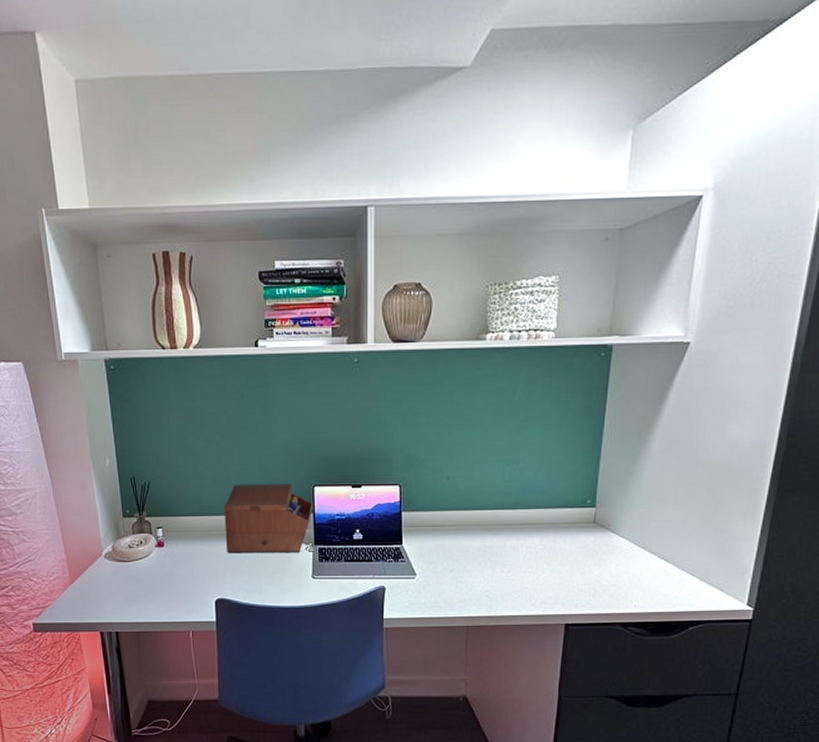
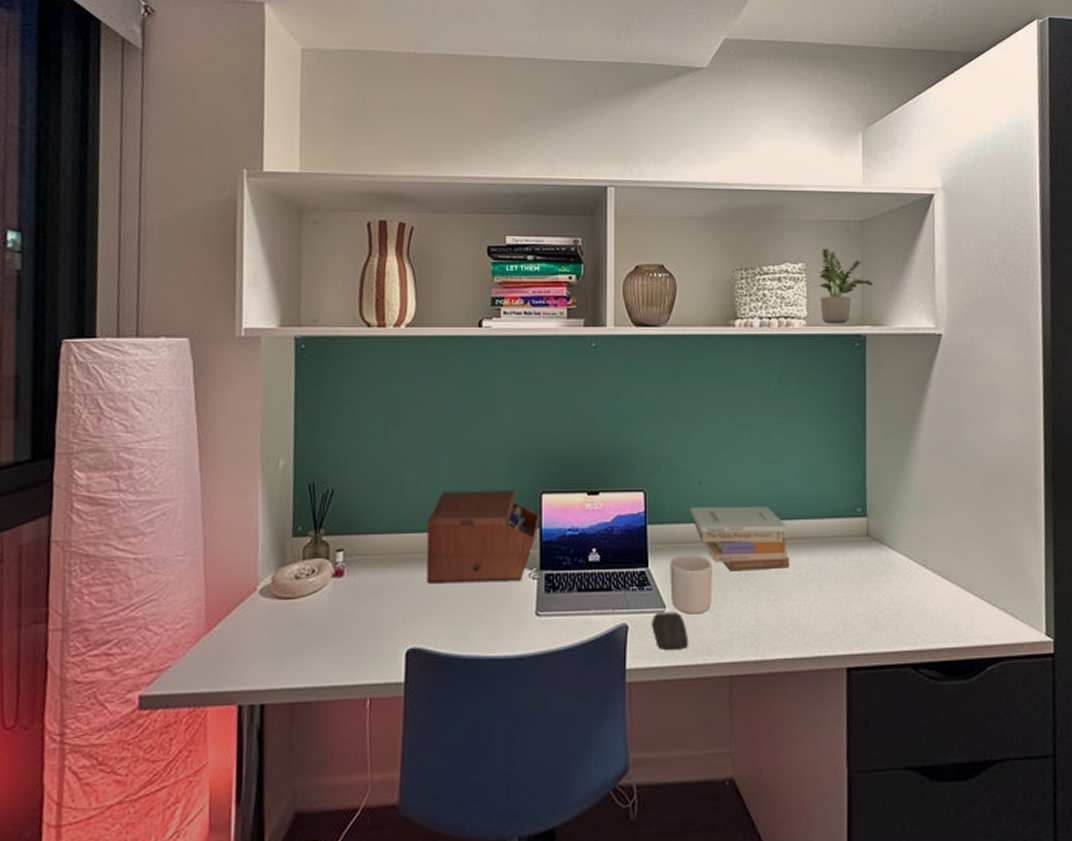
computer mouse: none [405,578,434,606] -> present [652,611,688,650]
mug: none [420,534,456,581] -> present [670,553,713,614]
books: none [438,497,524,549] -> present [690,506,789,571]
potted plant: none [570,260,625,335] -> present [819,248,873,324]

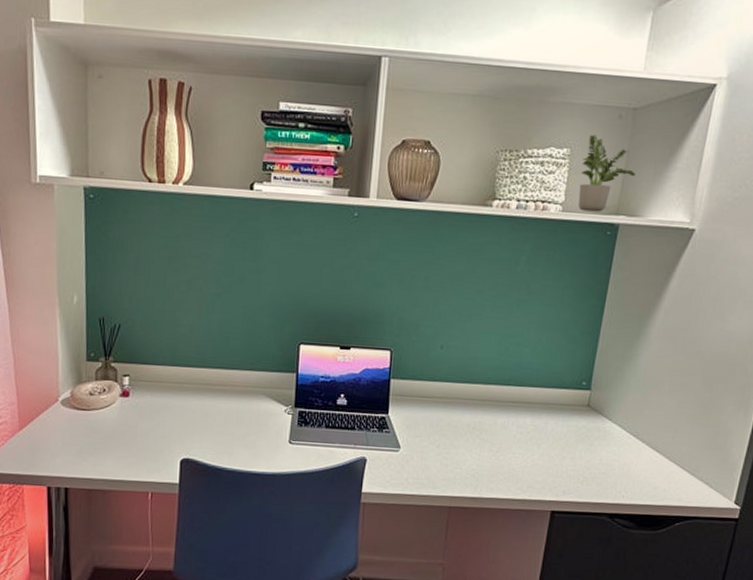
sewing box: present [426,490,541,584] -> none [198,335,298,414]
computer mouse: present [652,611,688,650] -> none [387,451,417,482]
mug: present [670,553,713,614] -> none [405,406,445,456]
books: present [690,506,789,571] -> none [430,367,517,427]

